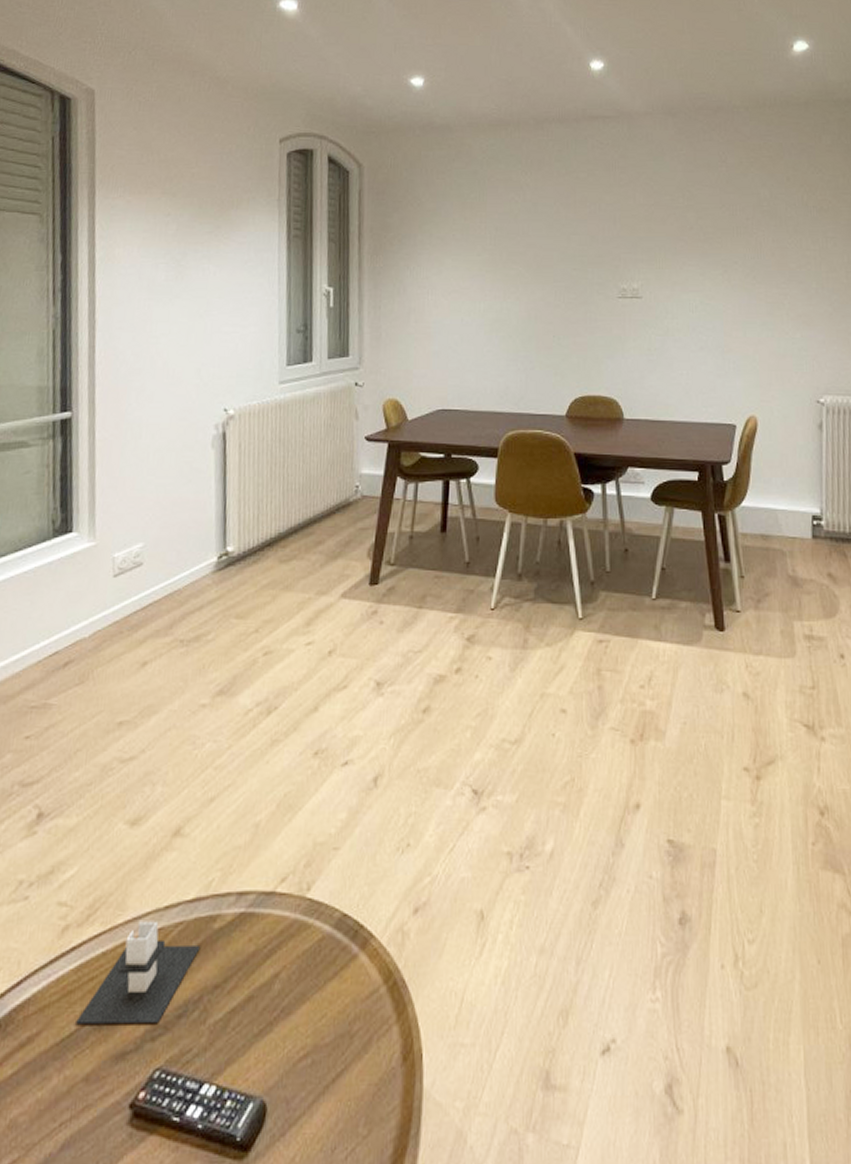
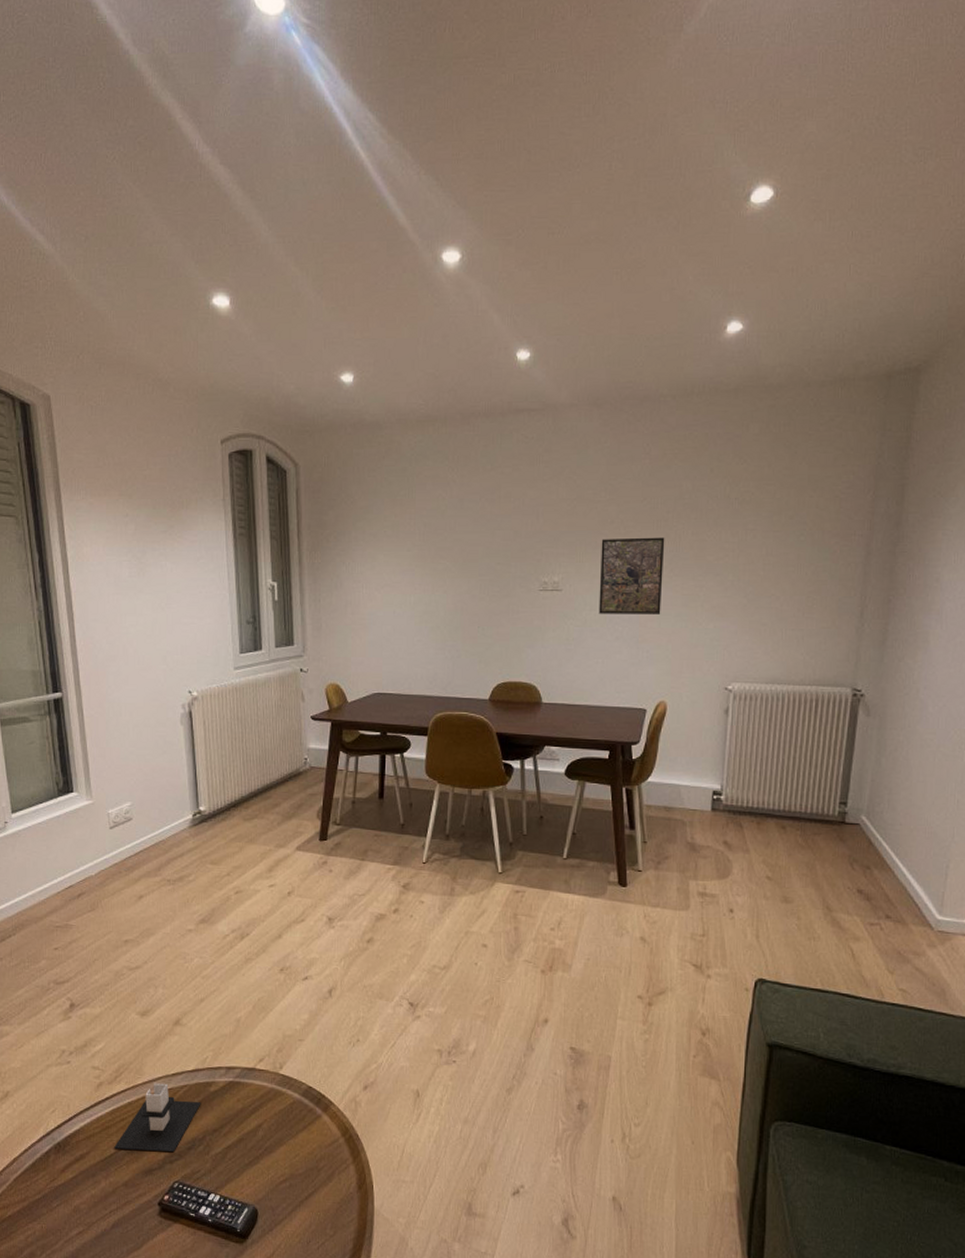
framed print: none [680,244,746,323] -> present [599,537,665,614]

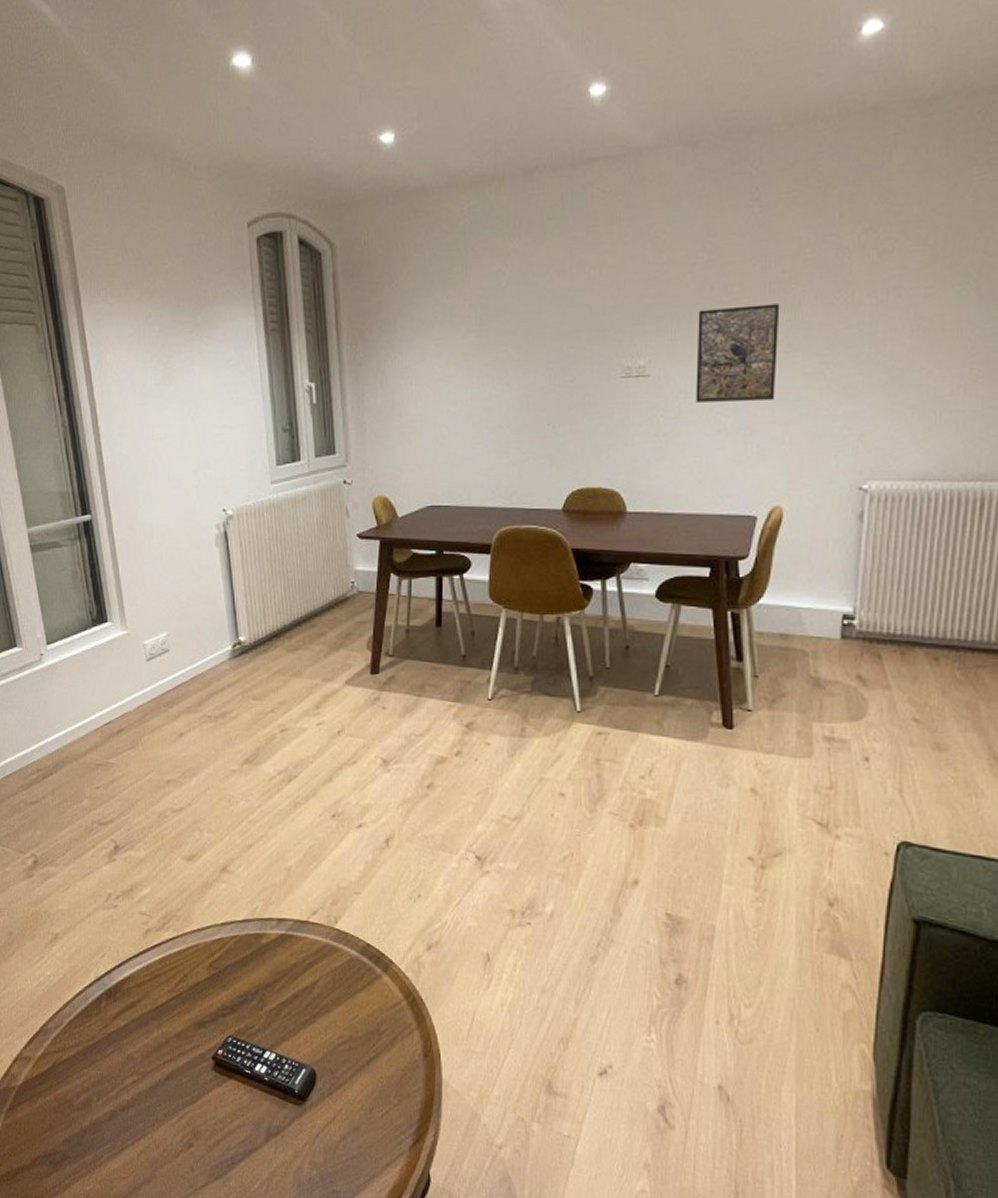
candle: present [114,1083,201,1152] -> none [165,932,253,1005]

